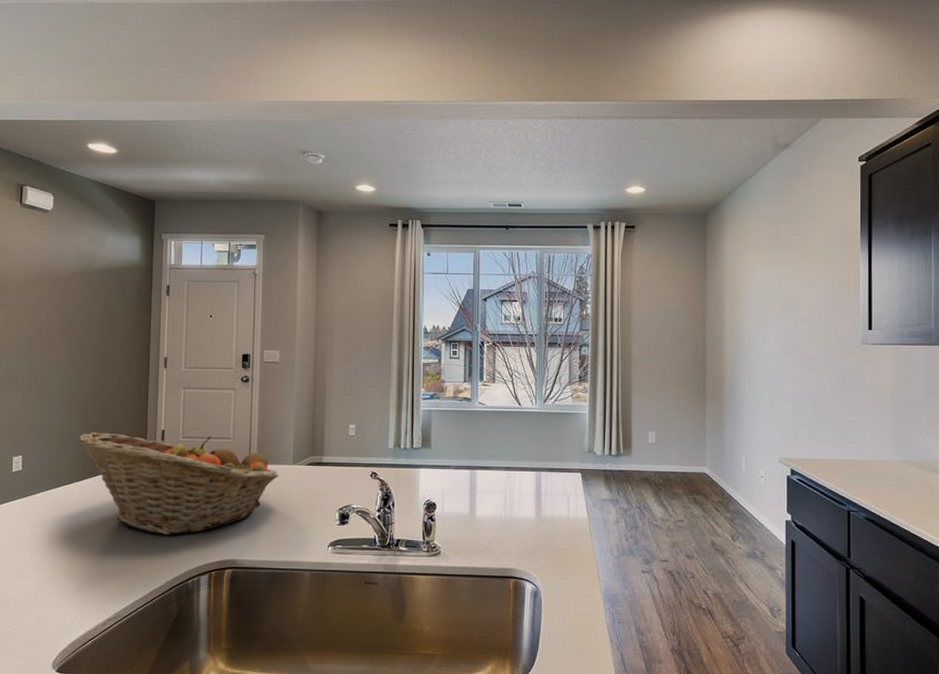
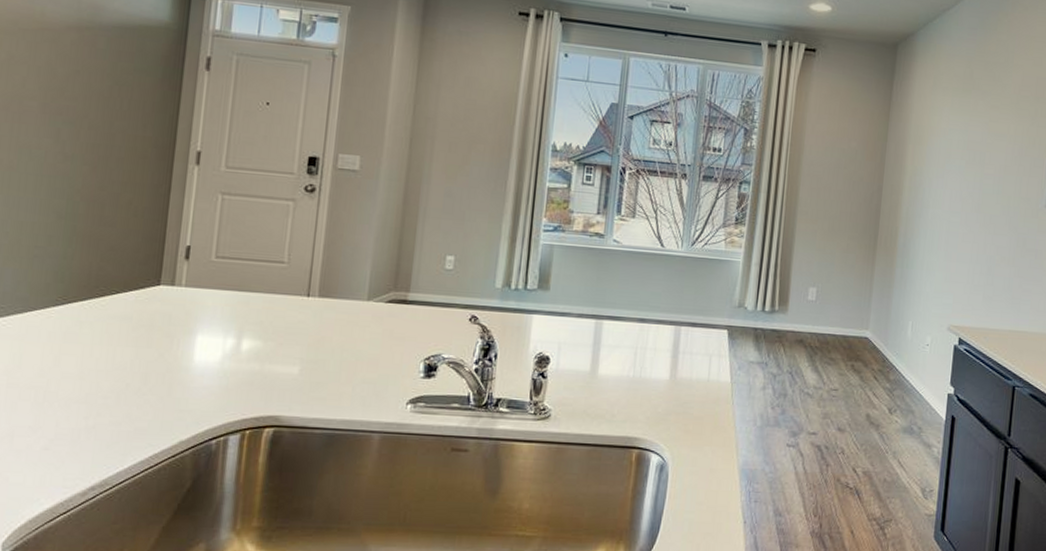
fruit basket: present [78,432,279,535] -> none [61,242,348,382]

